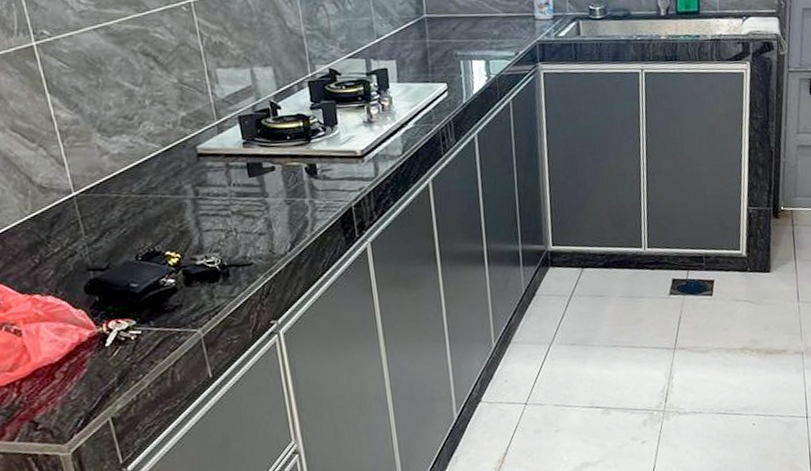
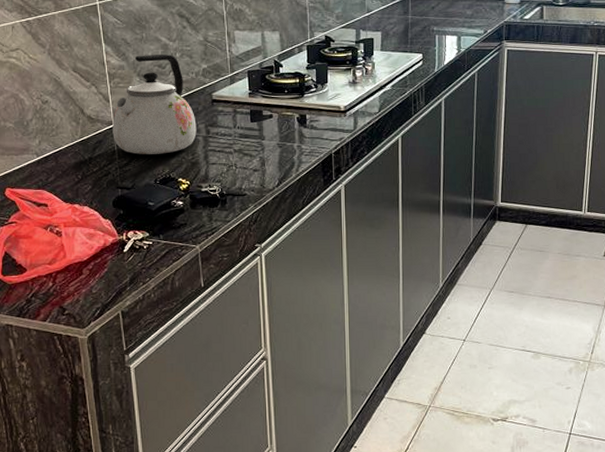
kettle: none [71,101,183,227] -> present [112,53,197,155]

